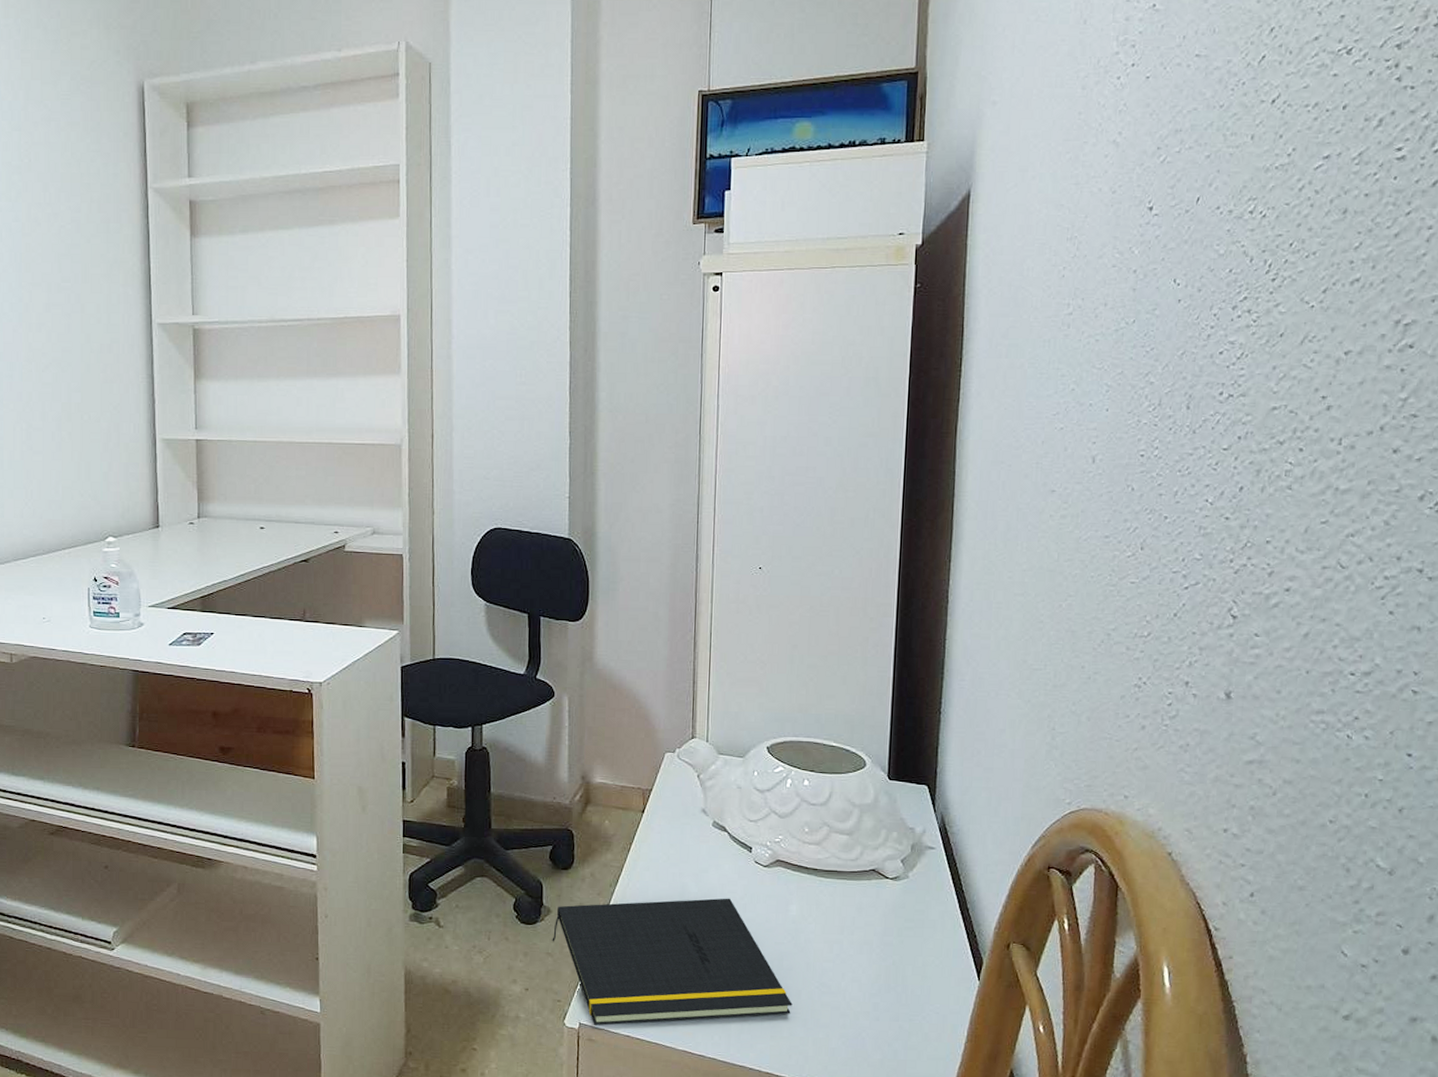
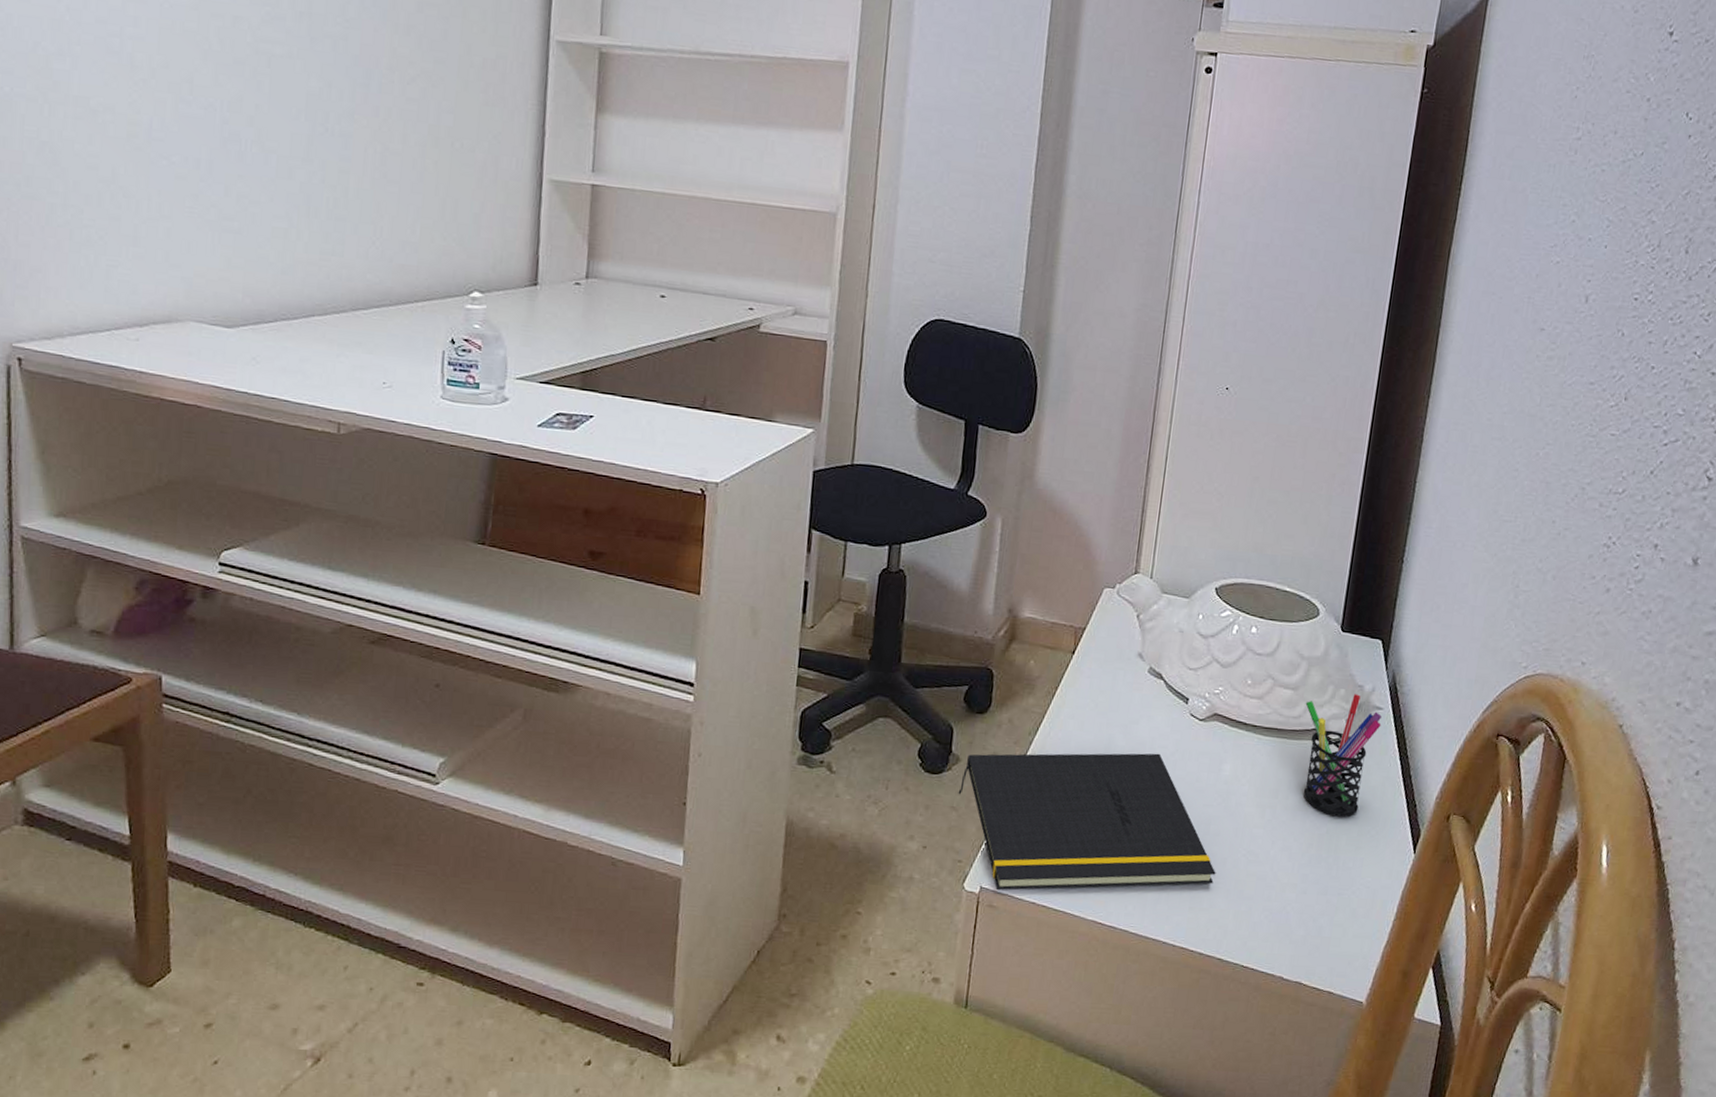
pen holder: none [861,836,935,949] -> present [1303,694,1382,818]

